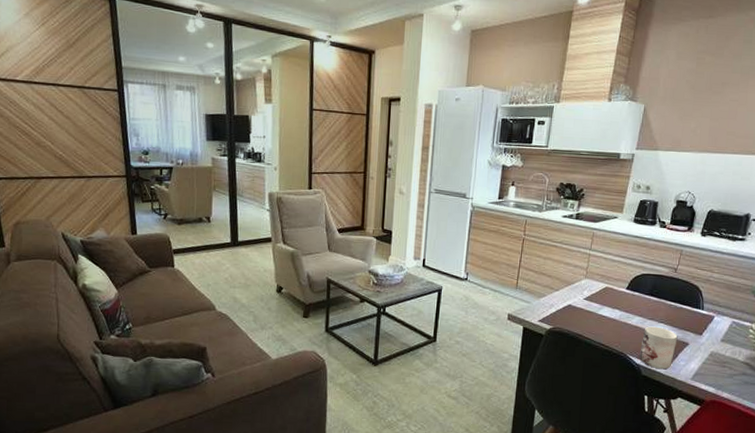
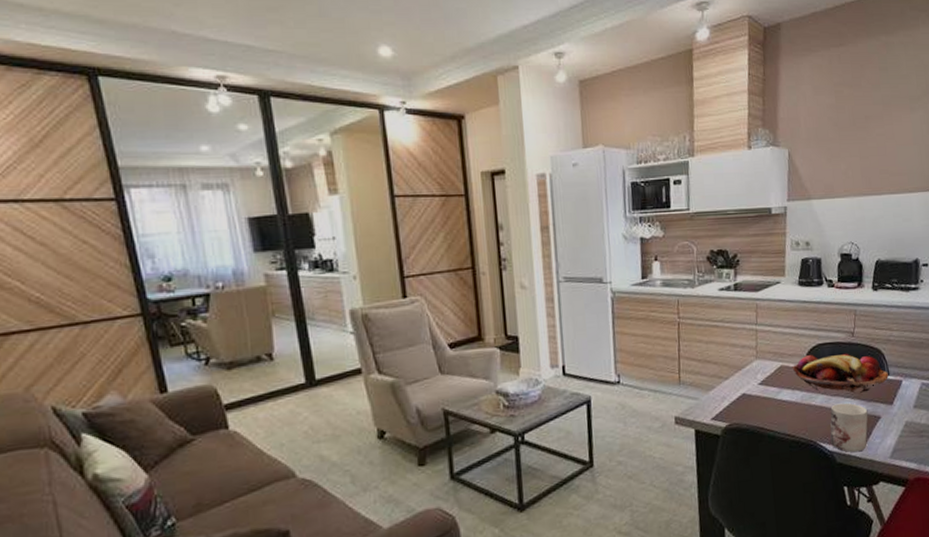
fruit basket: none [615,282,703,321] -> present [792,353,888,393]

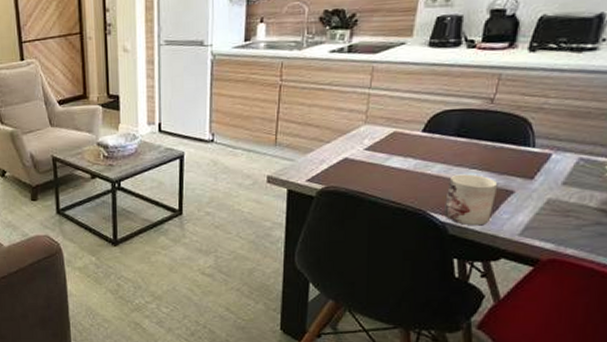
fruit basket: present [792,353,888,393] -> none [407,121,533,165]

